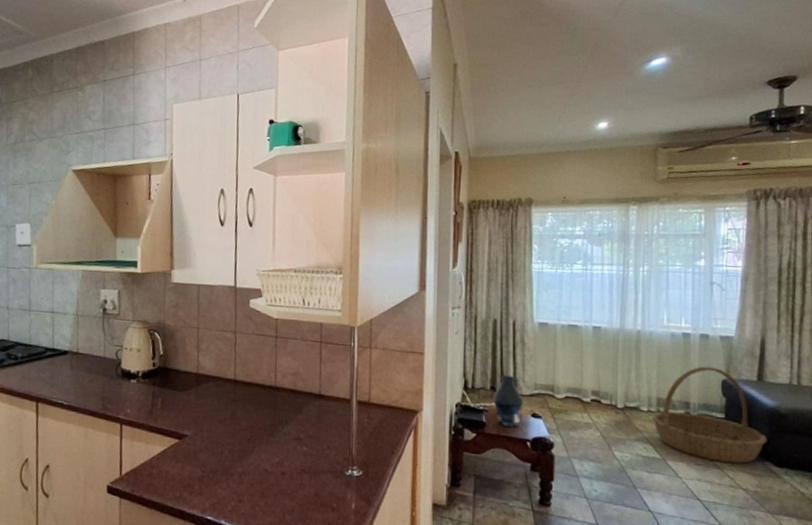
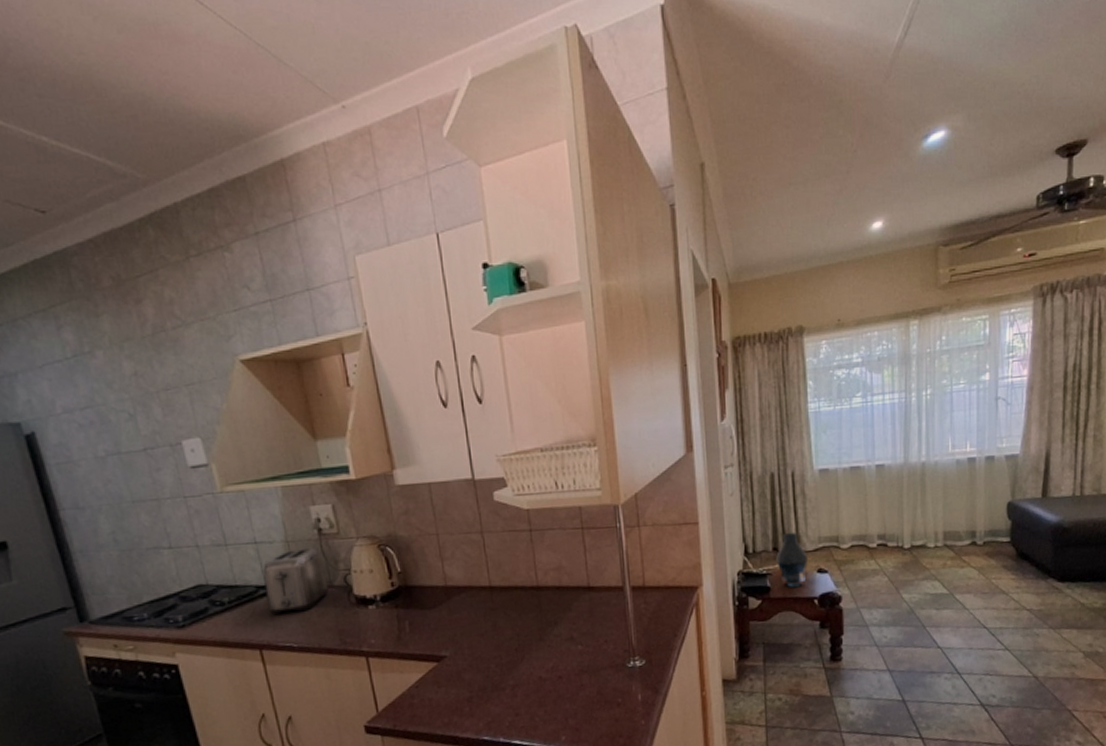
toaster: none [50,322,102,376] -> present [262,547,329,615]
basket: present [651,366,768,463] -> none [938,490,1051,587]

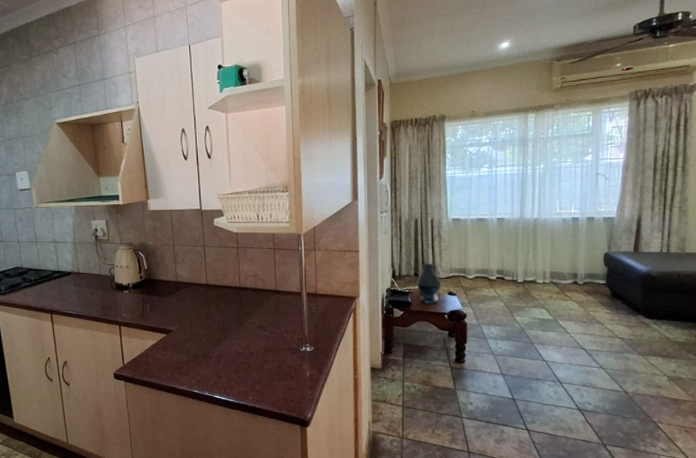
toaster: present [262,547,329,615] -> none [58,248,99,291]

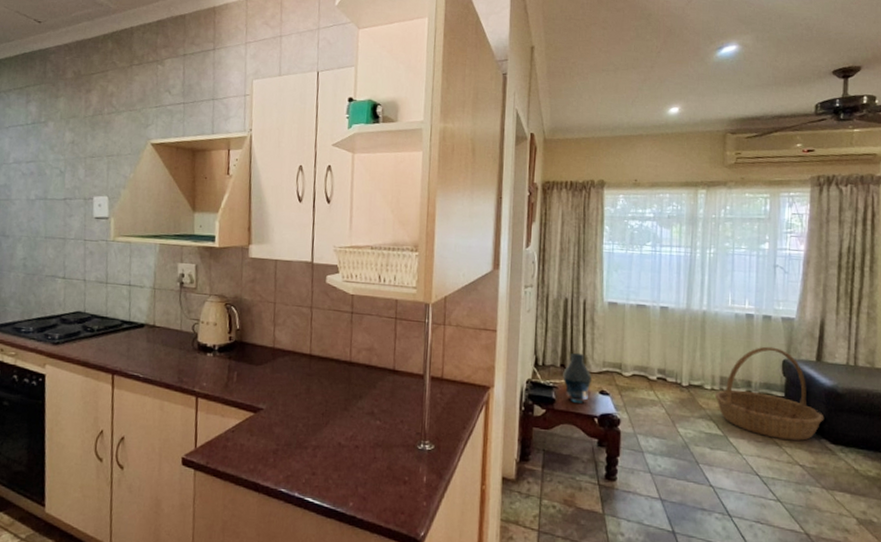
basket: none [545,243,641,318] -> present [714,346,824,441]

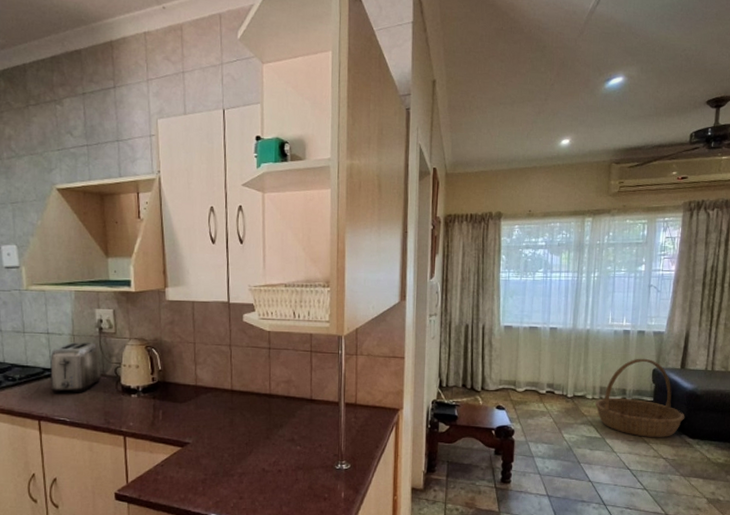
toaster: none [126,295,179,349] -> present [50,341,101,393]
vase: present [563,352,592,403] -> none [464,373,489,418]

